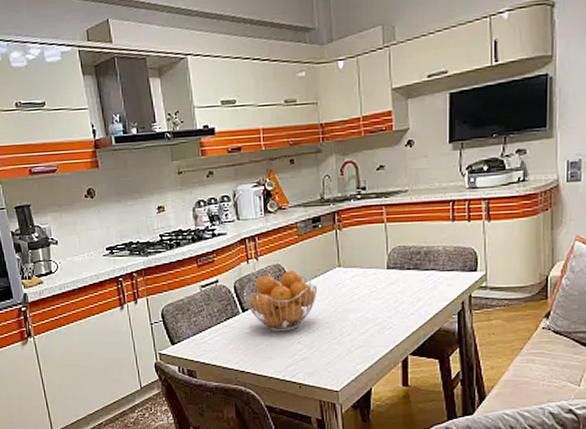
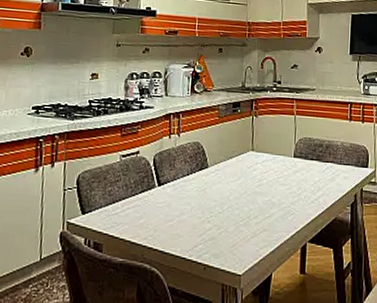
fruit basket: present [243,270,318,332] -> none [161,149,232,210]

